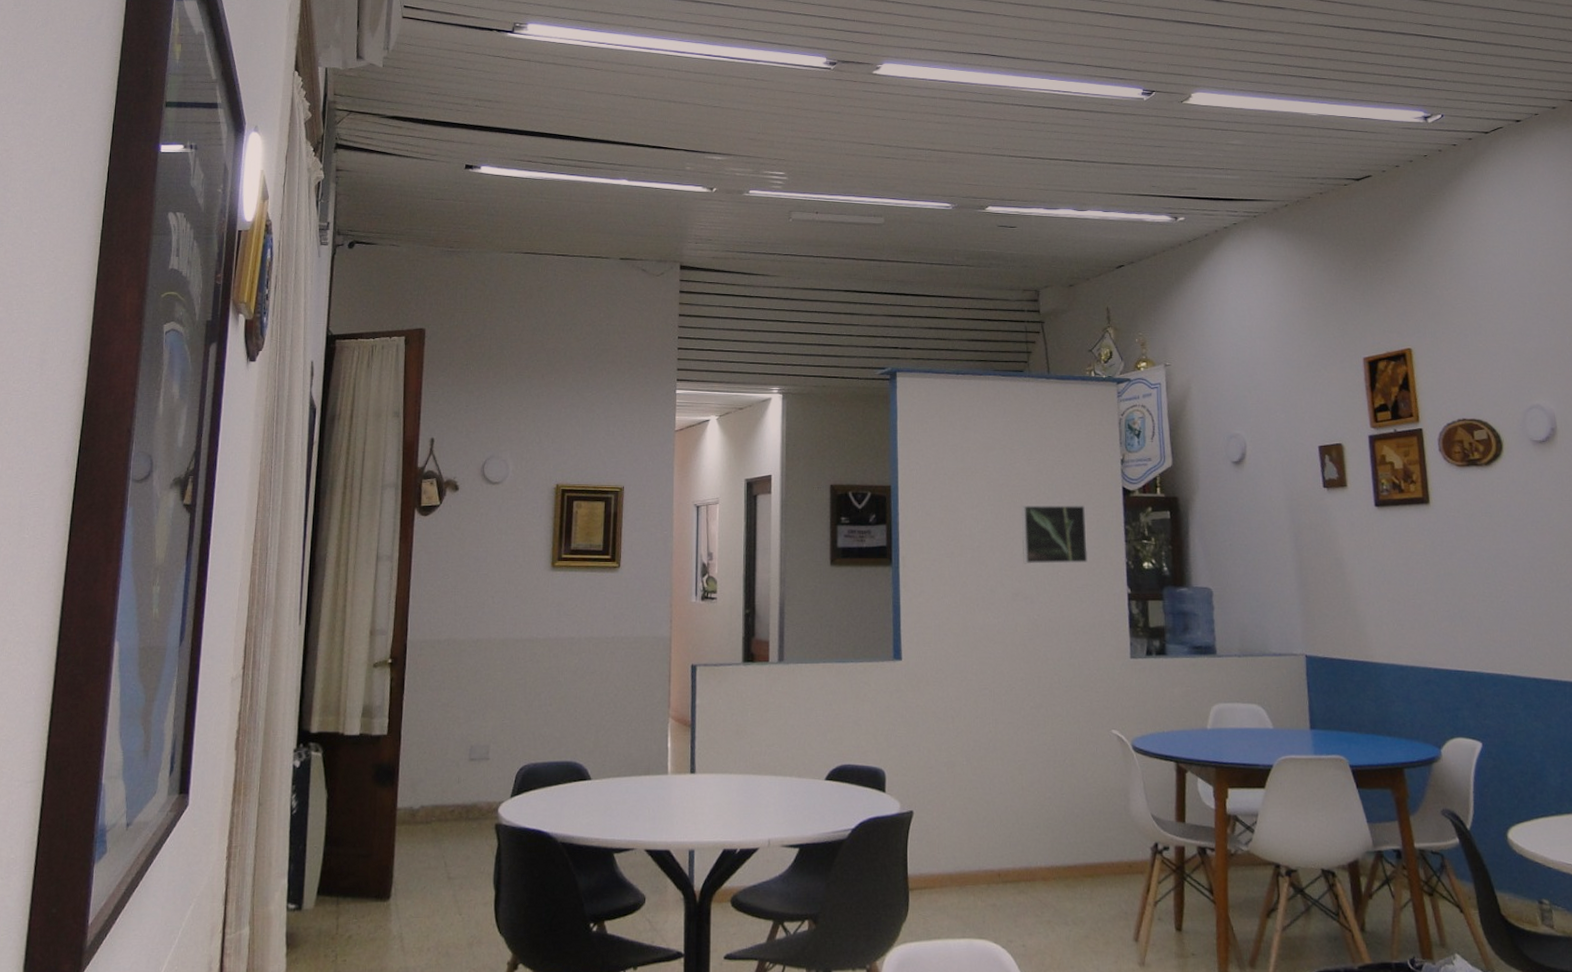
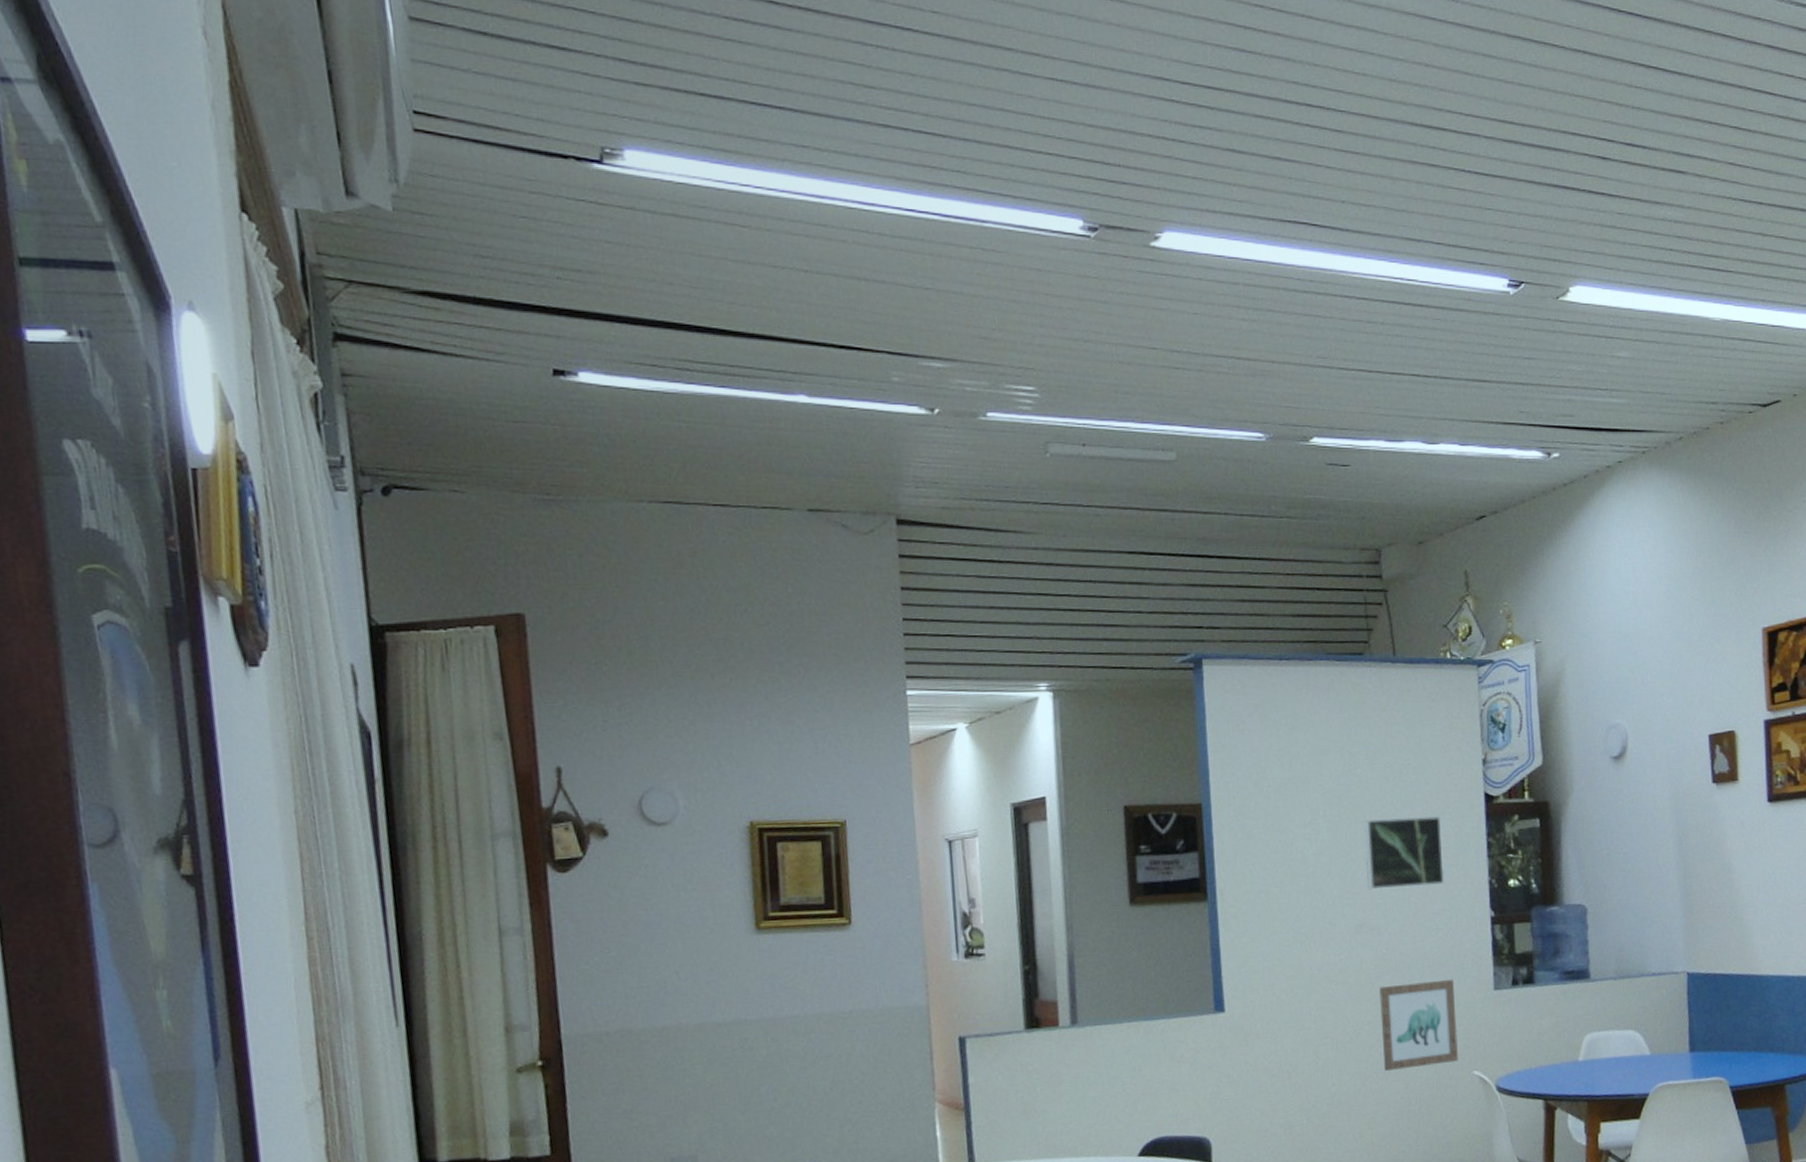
wall art: none [1031,646,1099,724] -> present [1379,979,1458,1072]

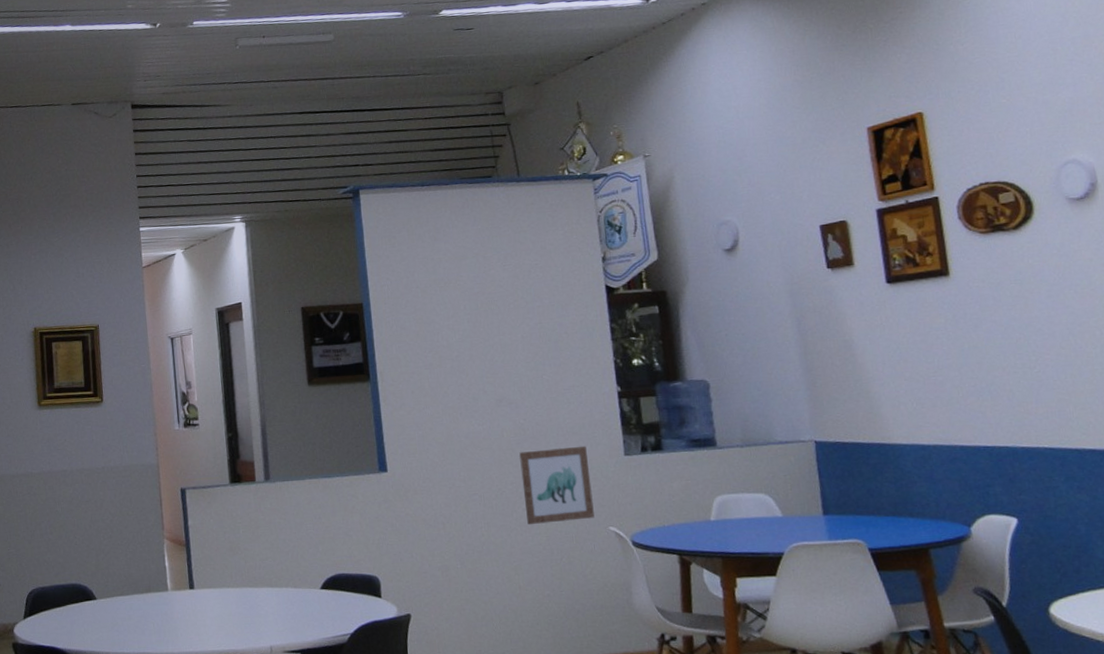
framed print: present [1364,815,1445,890] -> none [499,306,573,370]

